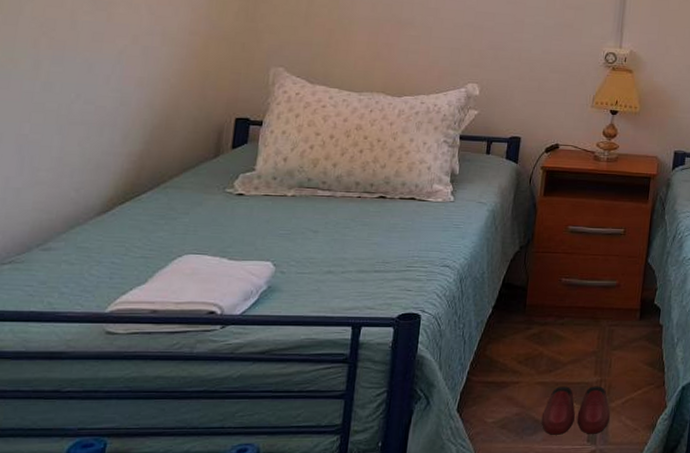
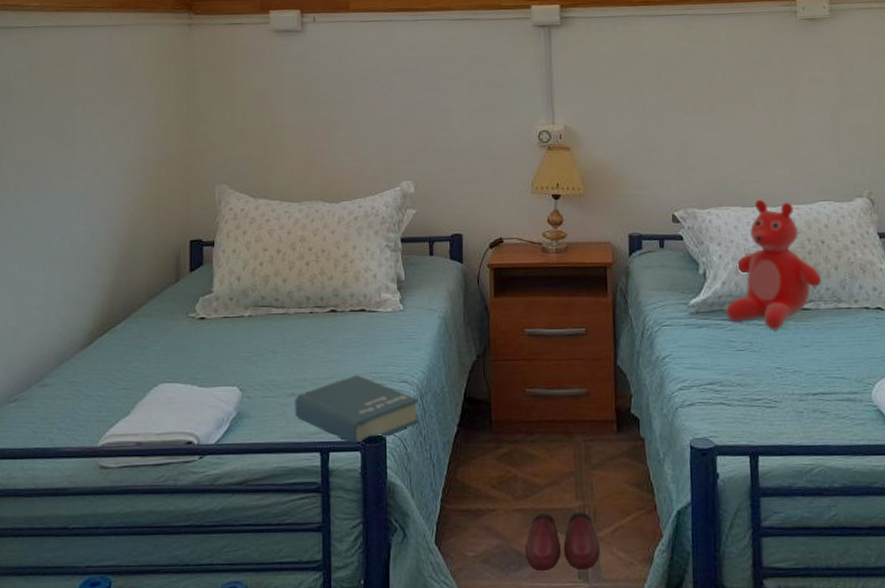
book: none [330,257,457,320] -> present [295,375,420,443]

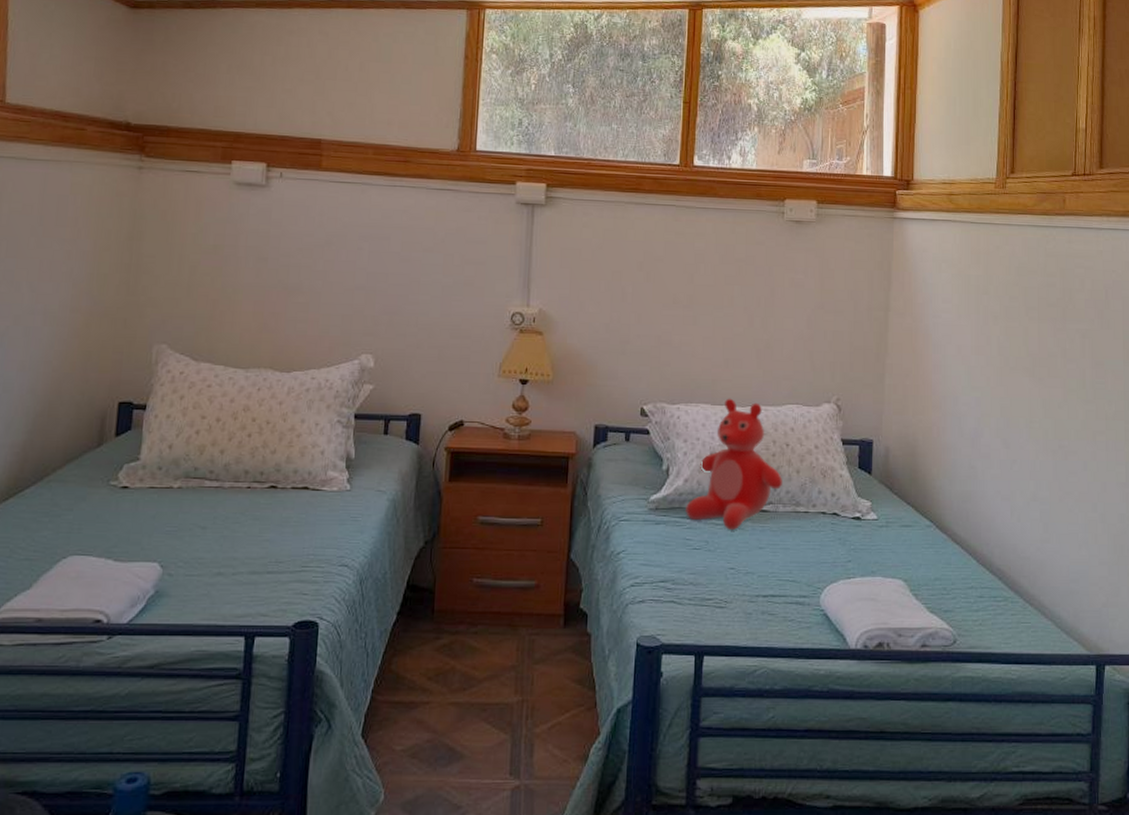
book: present [295,375,420,443] -> none [220,556,357,628]
slippers: present [526,512,600,571] -> none [457,707,535,766]

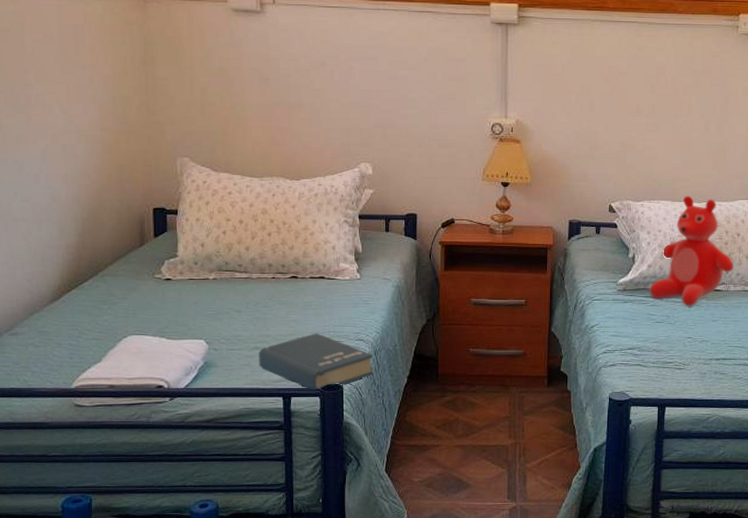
book: none [220,556,357,628] -> present [258,333,374,390]

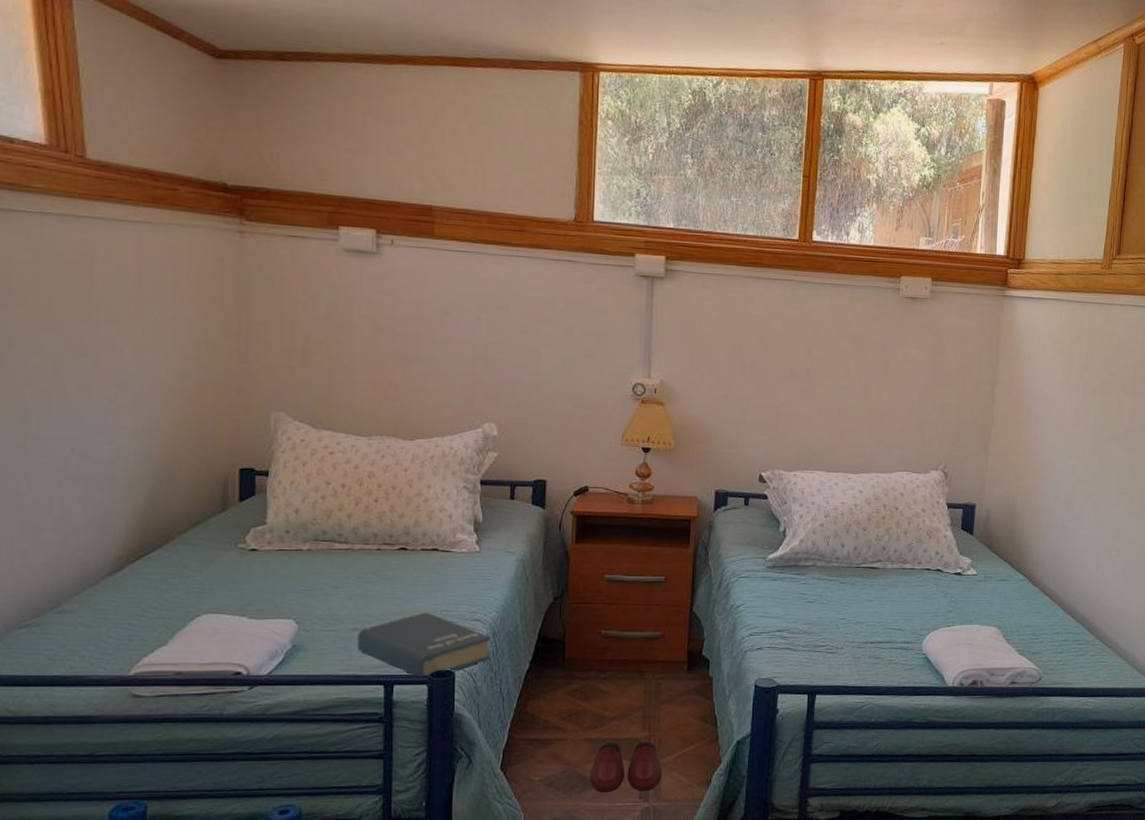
slippers: none [464,448,527,493] -> present [590,742,662,792]
teddy bear: present [649,195,733,306] -> none [801,465,891,585]

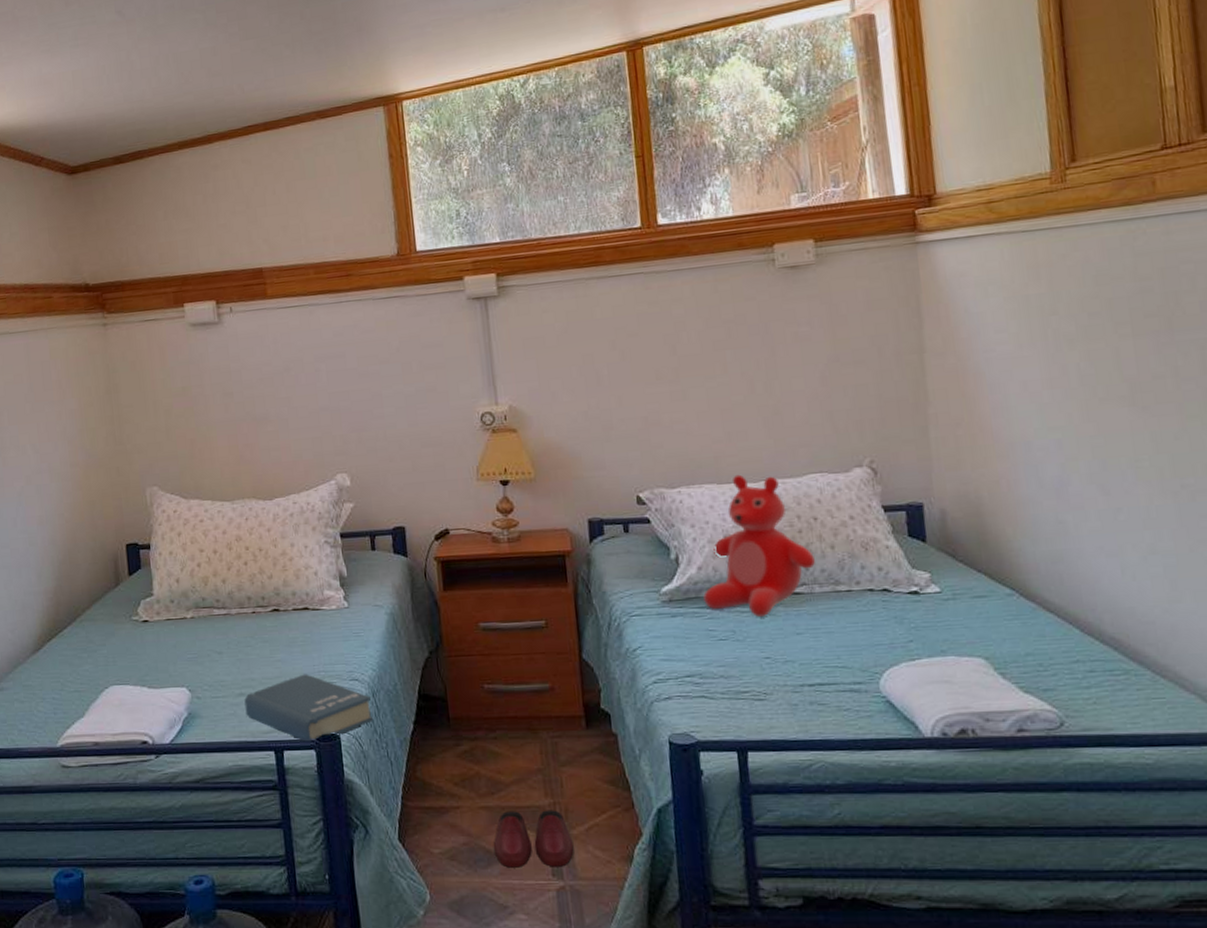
teddy bear: none [801,465,891,585] -> present [703,474,815,617]

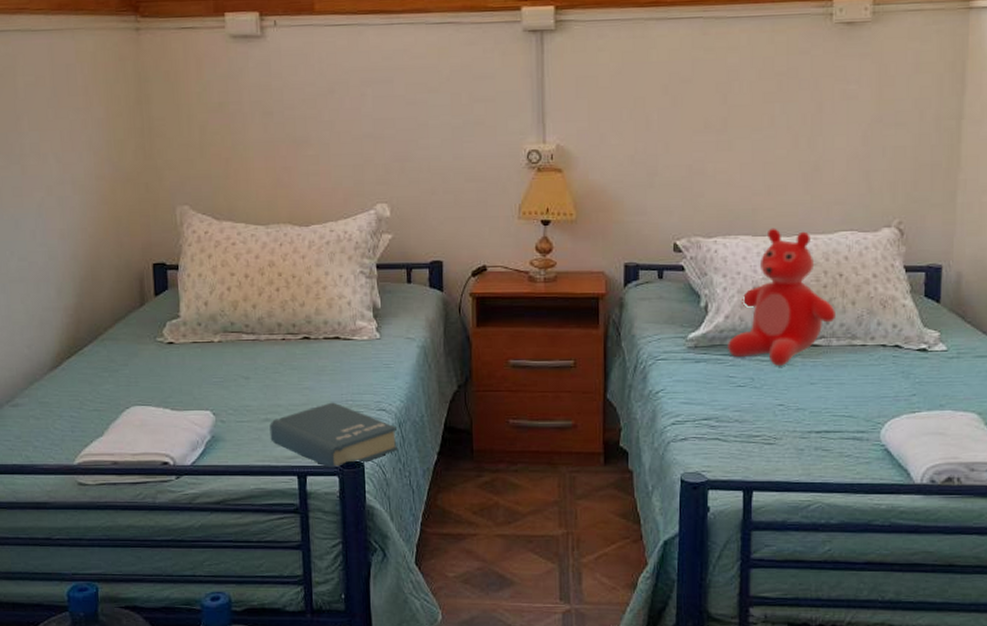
slippers: present [494,810,574,868] -> none [507,539,582,592]

